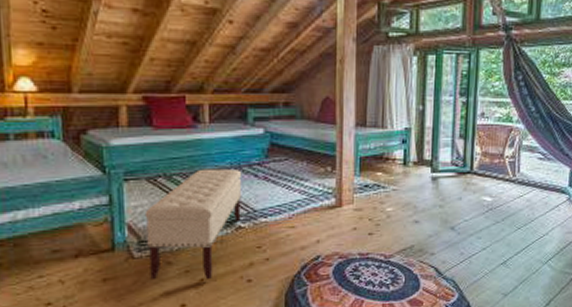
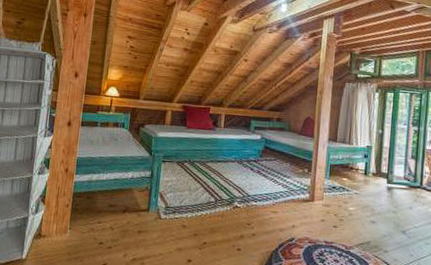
bench: present [144,168,242,280] -> none [170,160,242,244]

